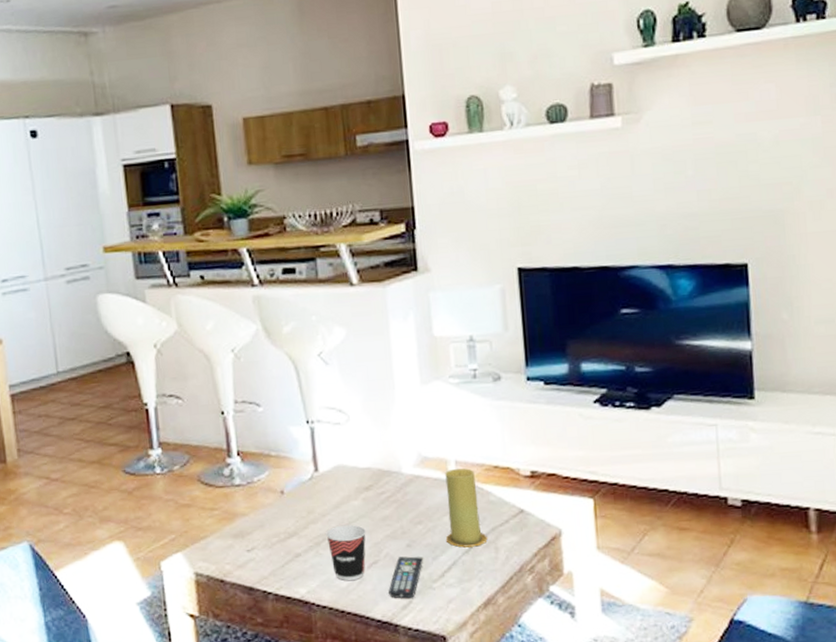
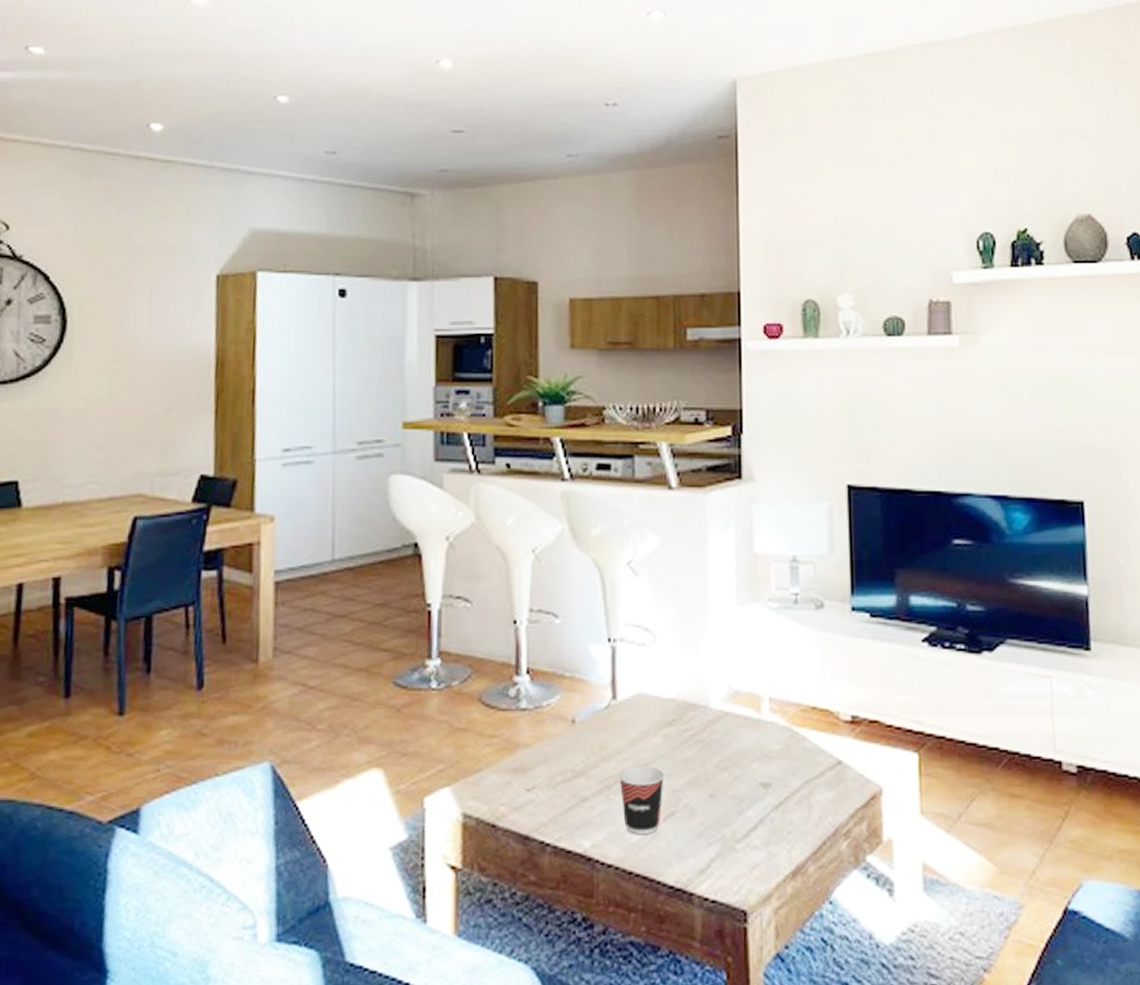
remote control: present [389,556,424,599] -> none [685,809,728,861]
candle: present [445,468,488,548] -> none [754,706,800,802]

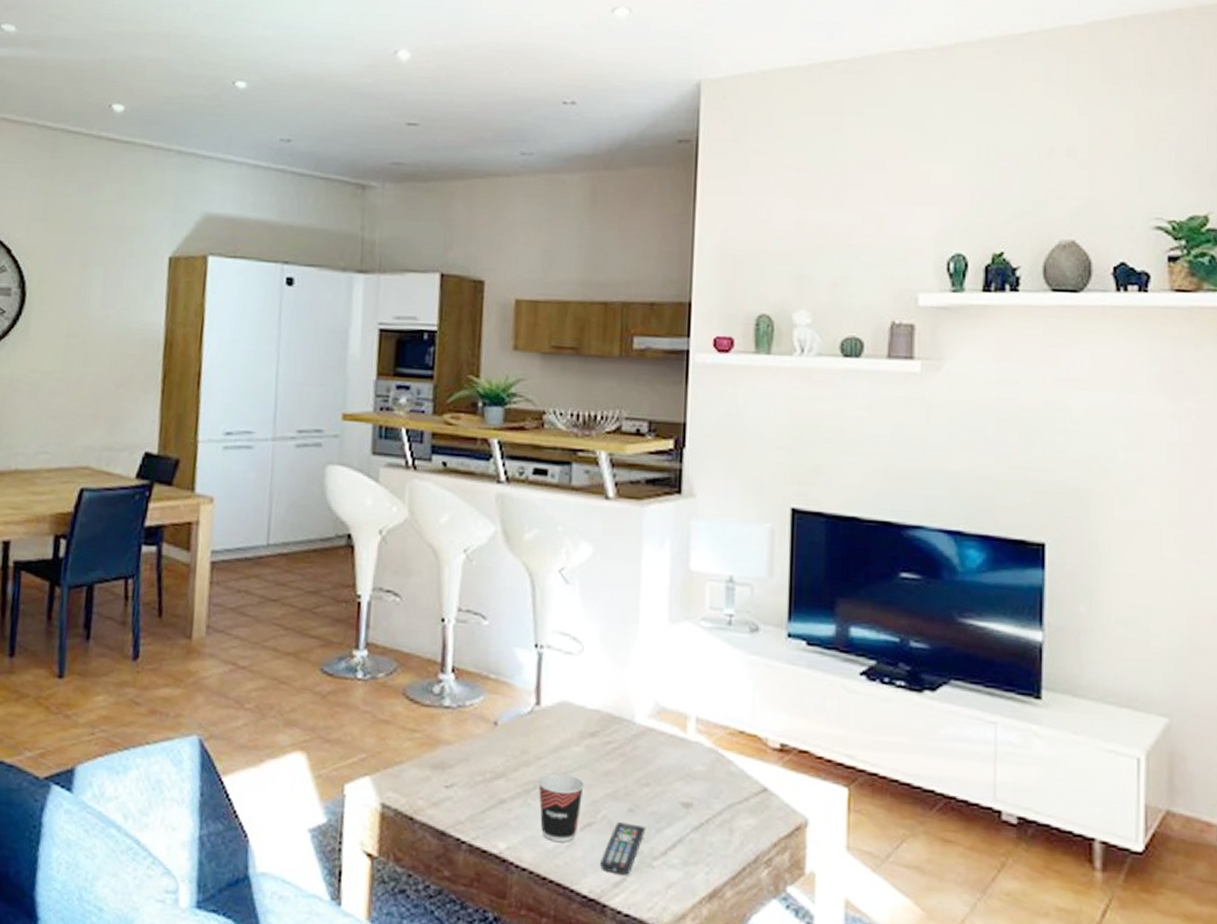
remote control: none [685,809,728,861] -> present [600,822,646,875]

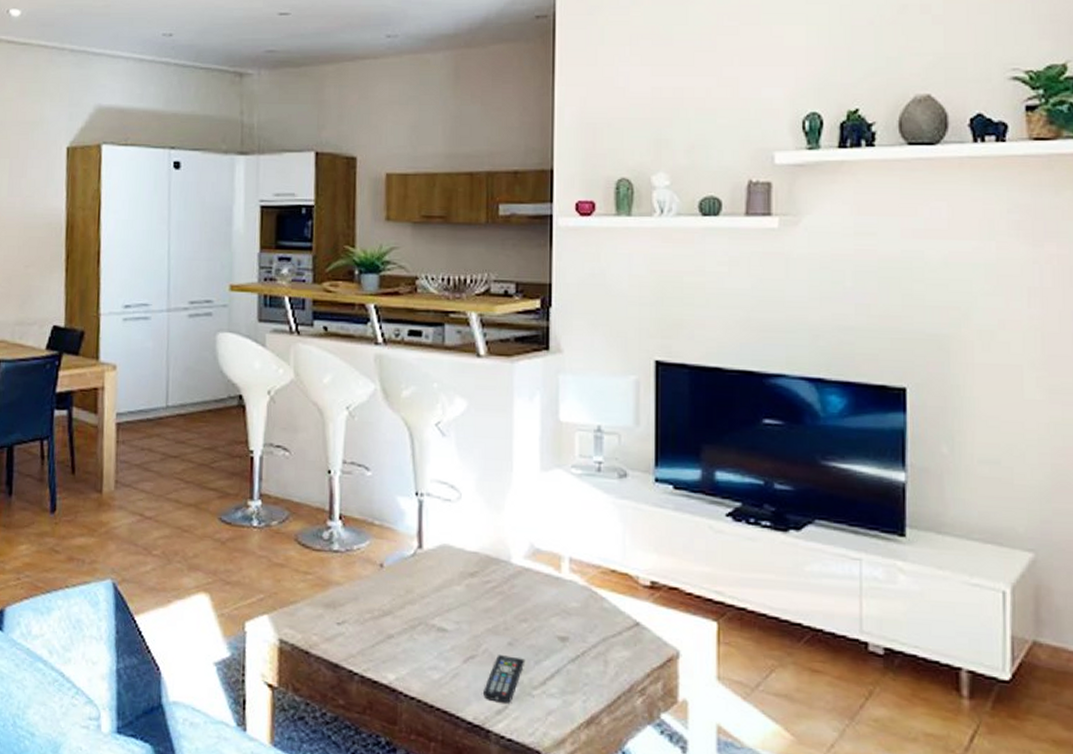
cup: present [538,772,584,843] -> none [423,610,466,674]

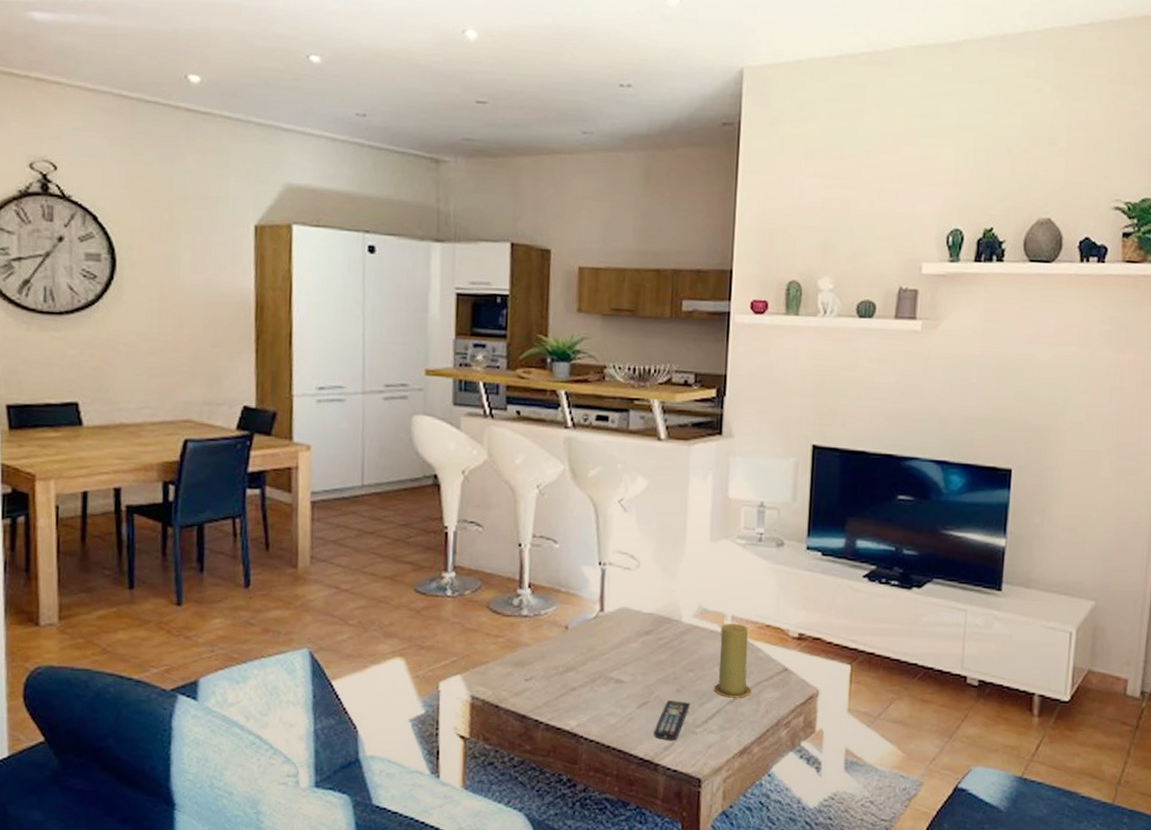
candle: none [552,566,597,656] -> present [714,623,752,698]

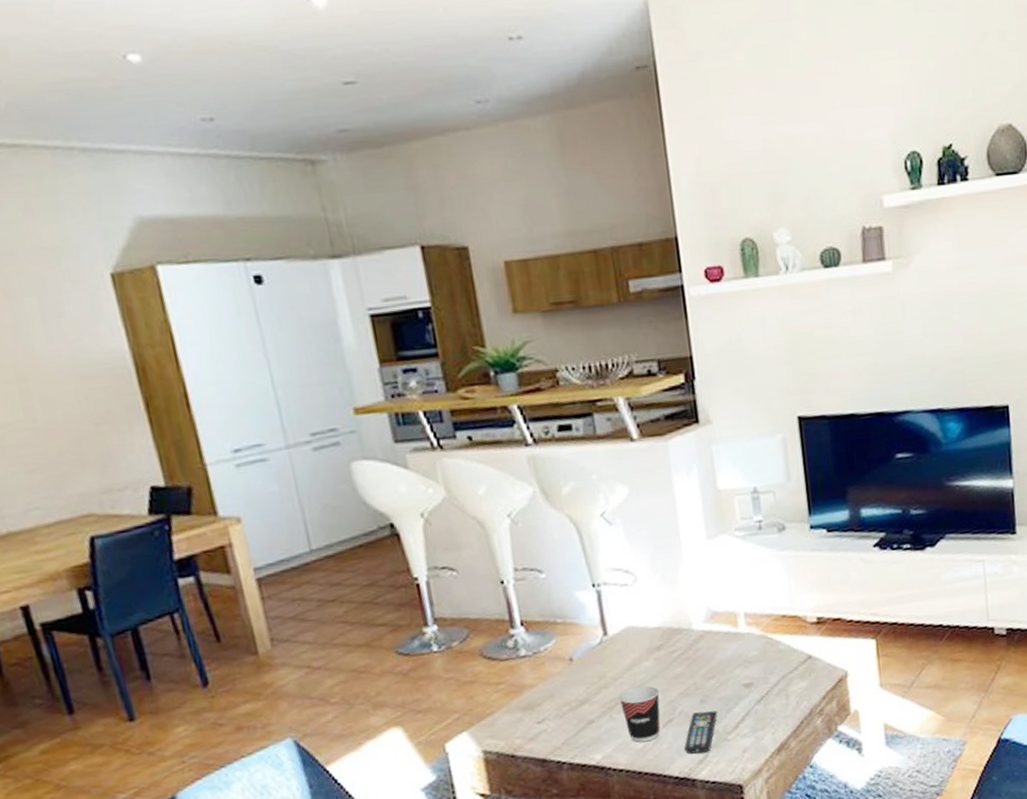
cup: none [602,664,641,719] -> present [618,685,661,742]
candle: present [714,623,752,698] -> none [735,620,778,698]

